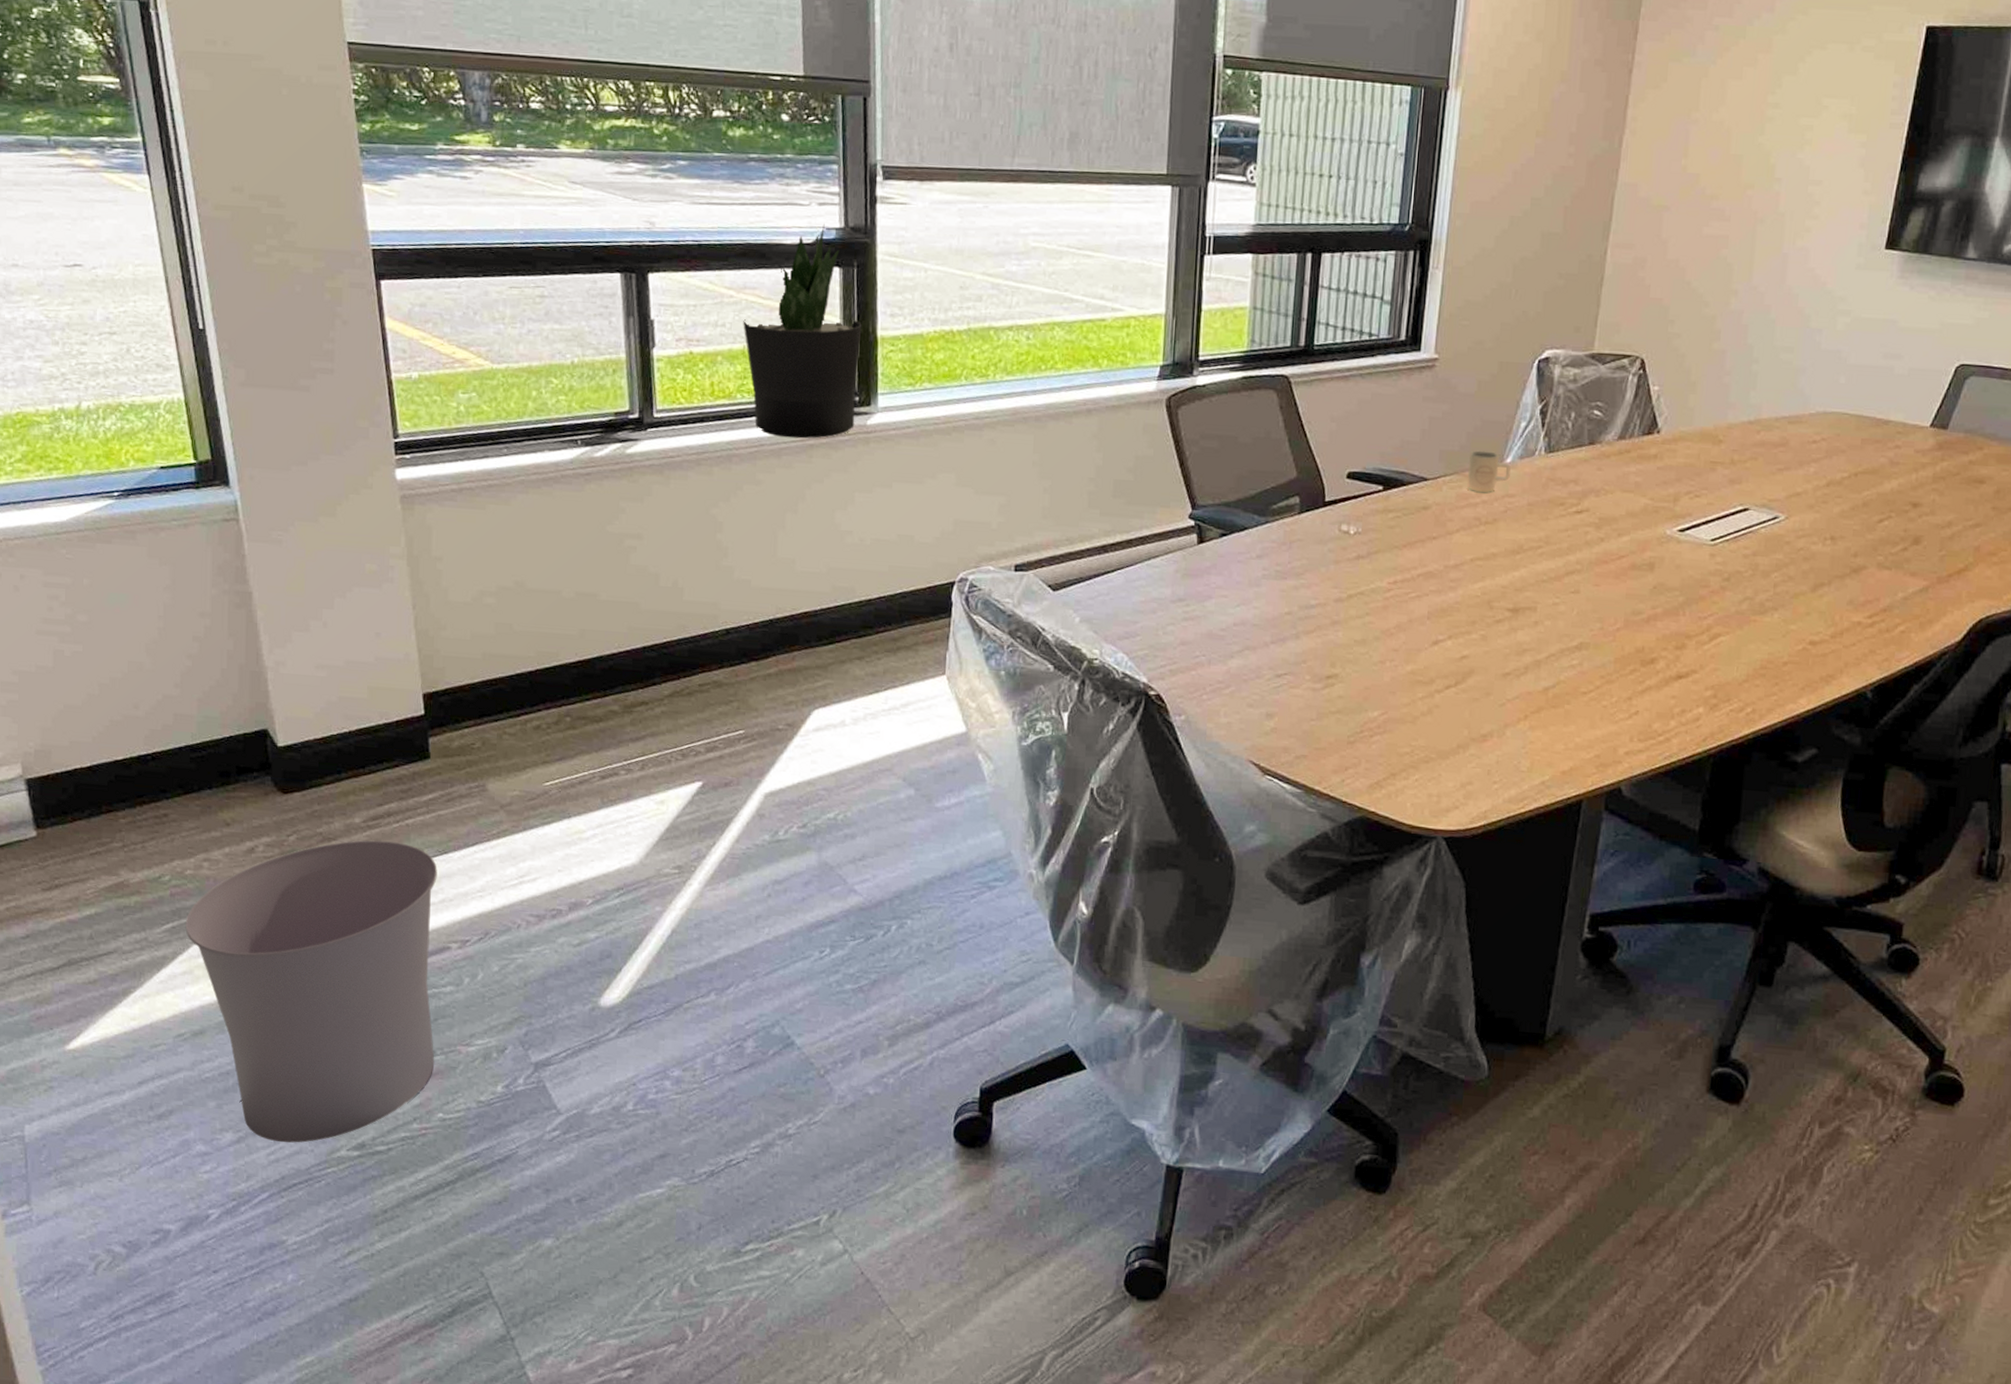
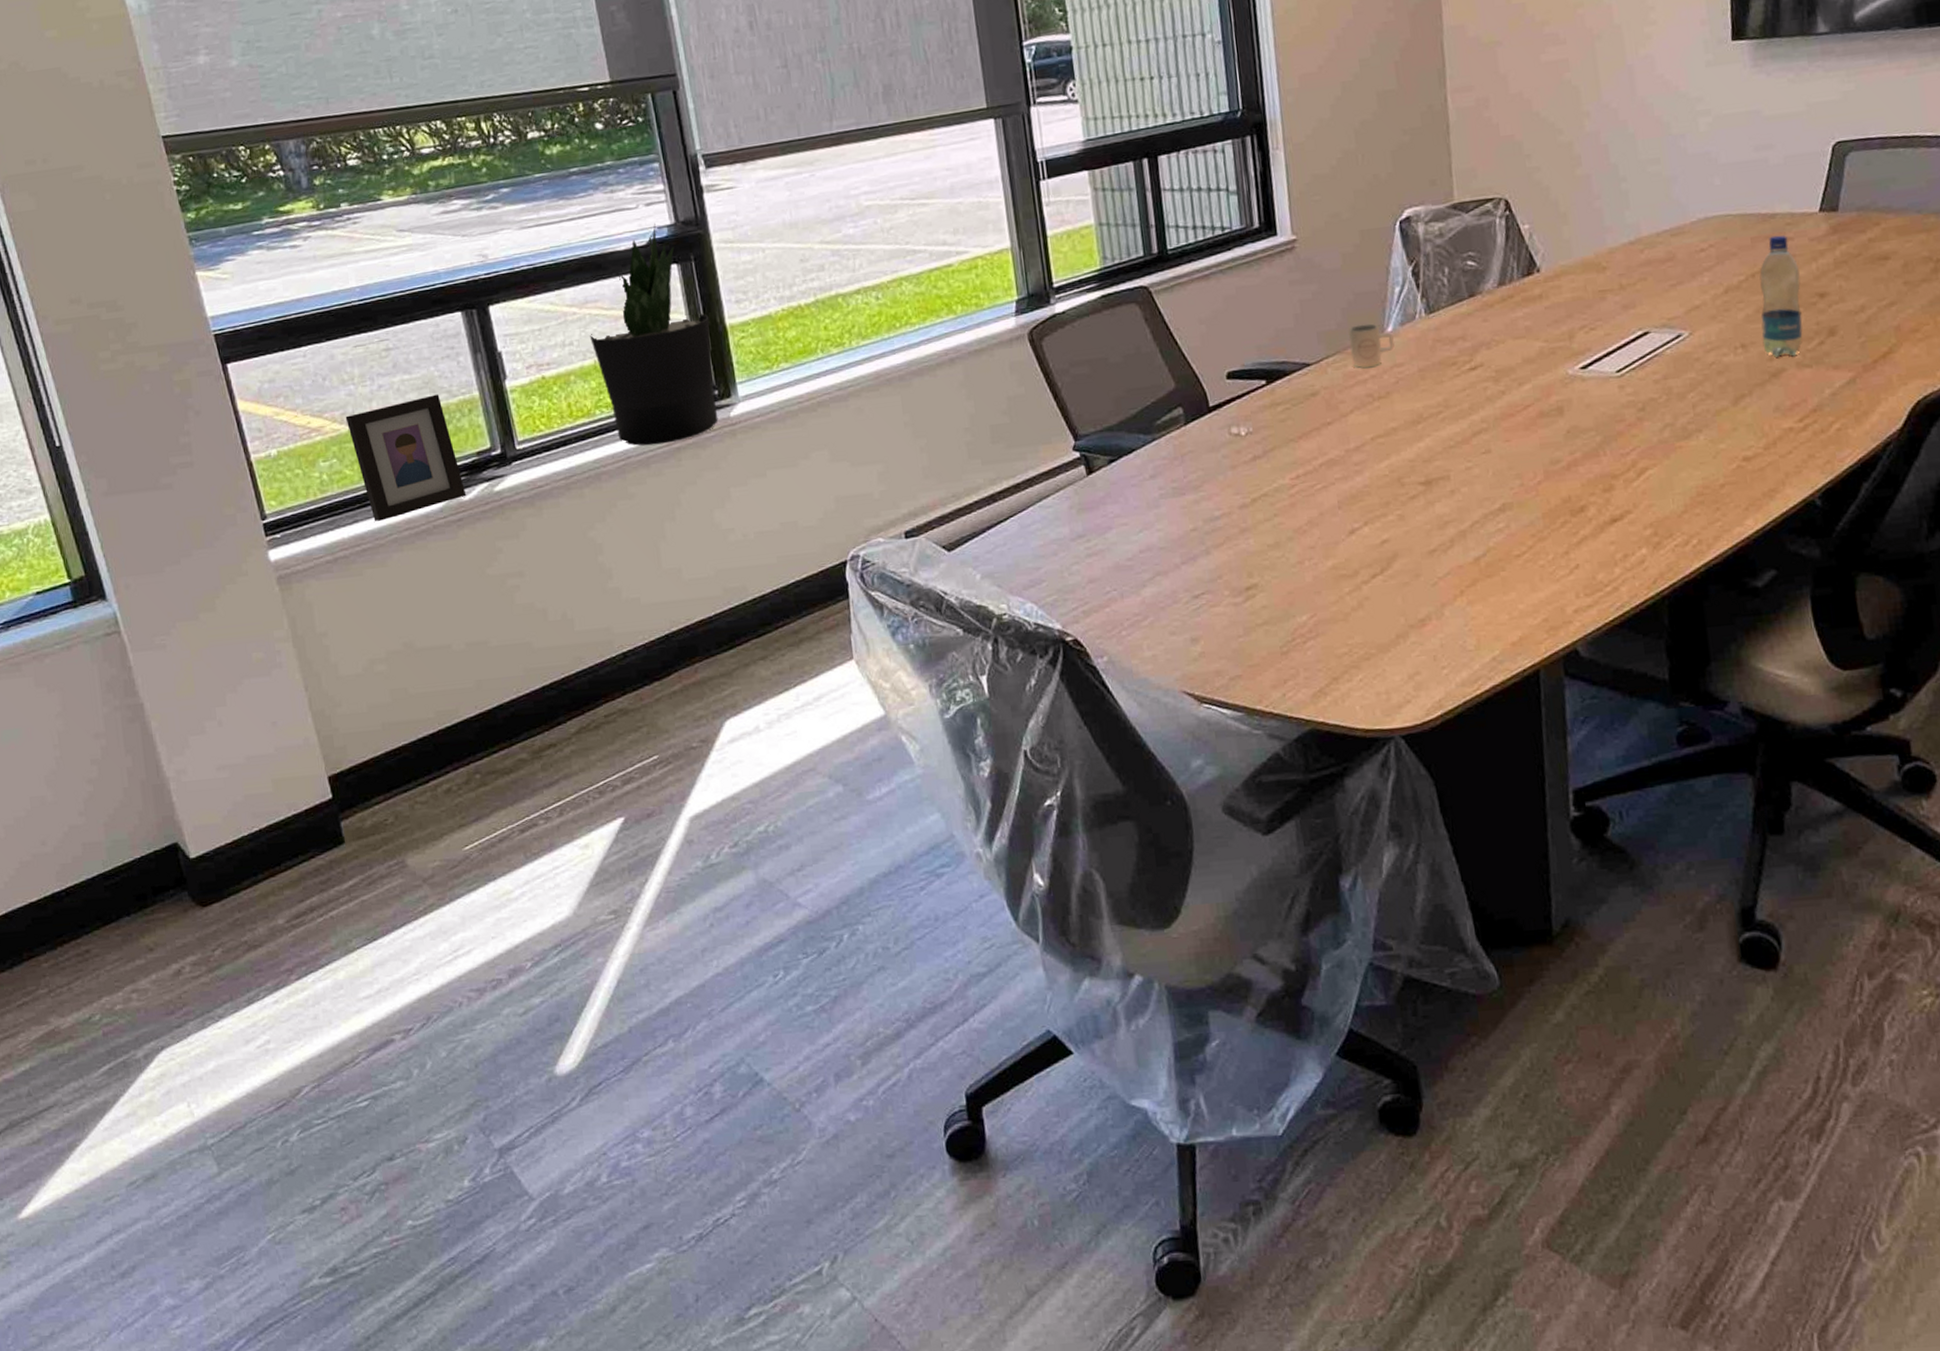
waste bin: present [185,840,438,1143] -> none [122,937,396,1282]
picture frame: none [490,349,599,462] -> present [345,394,467,522]
bottle: none [1850,441,1900,557] -> present [1759,235,1803,357]

